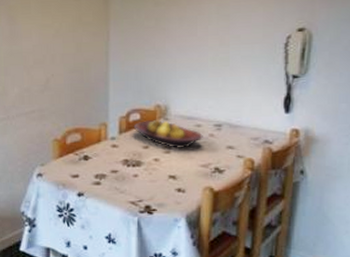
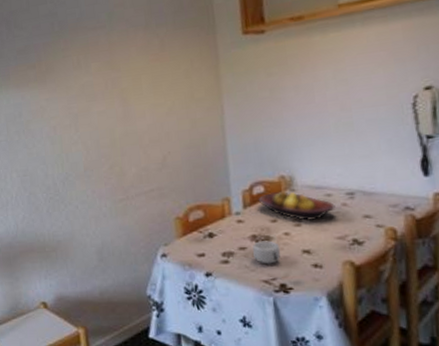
mug: none [123,165,149,187] -> present [252,240,281,265]

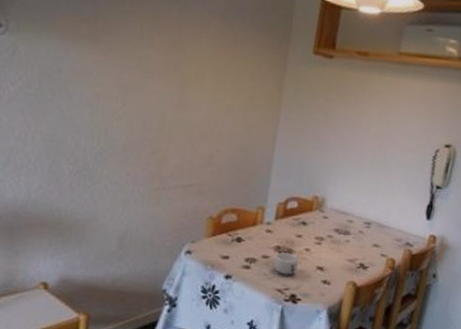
fruit bowl: present [258,190,335,221] -> none [290,209,353,243]

